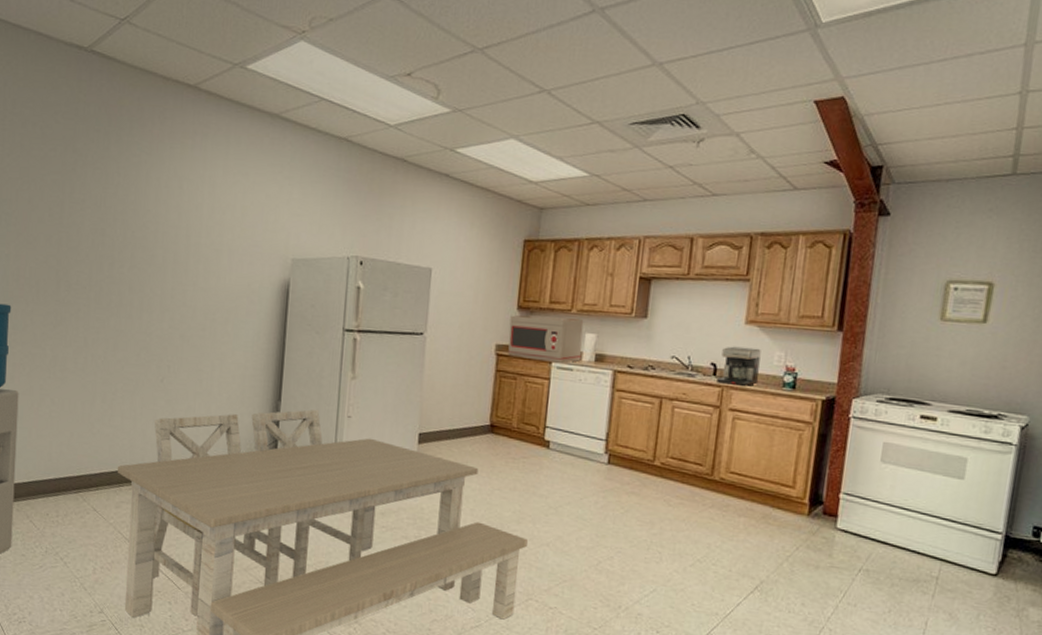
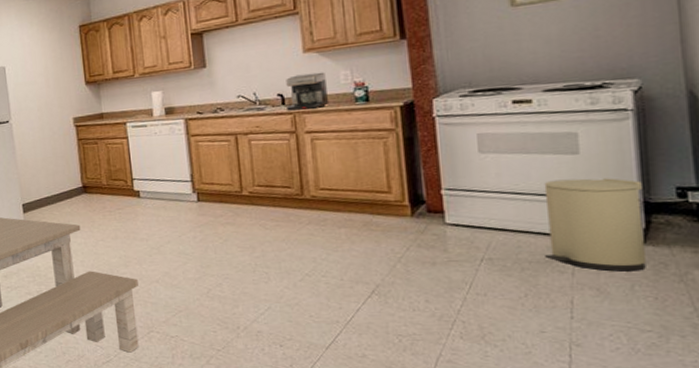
microwave: present [508,314,584,363] -> none [81,81,153,126]
pedal bin: none [914,501,1008,602] -> present [544,178,646,272]

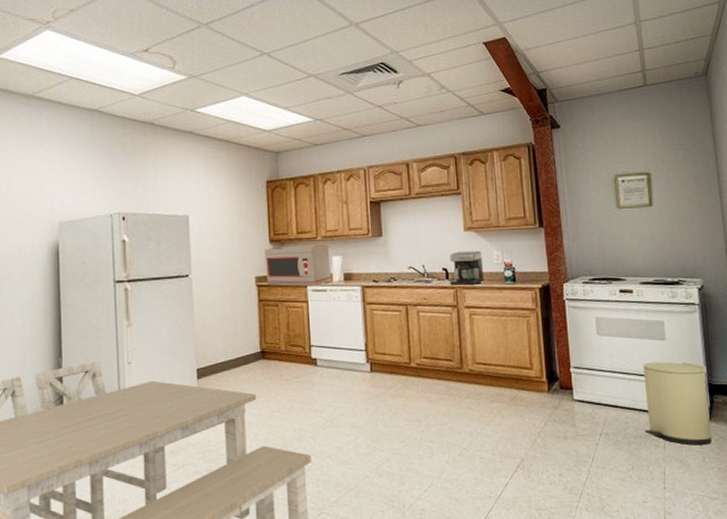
microwave: none [81,81,153,126] -> present [264,245,332,287]

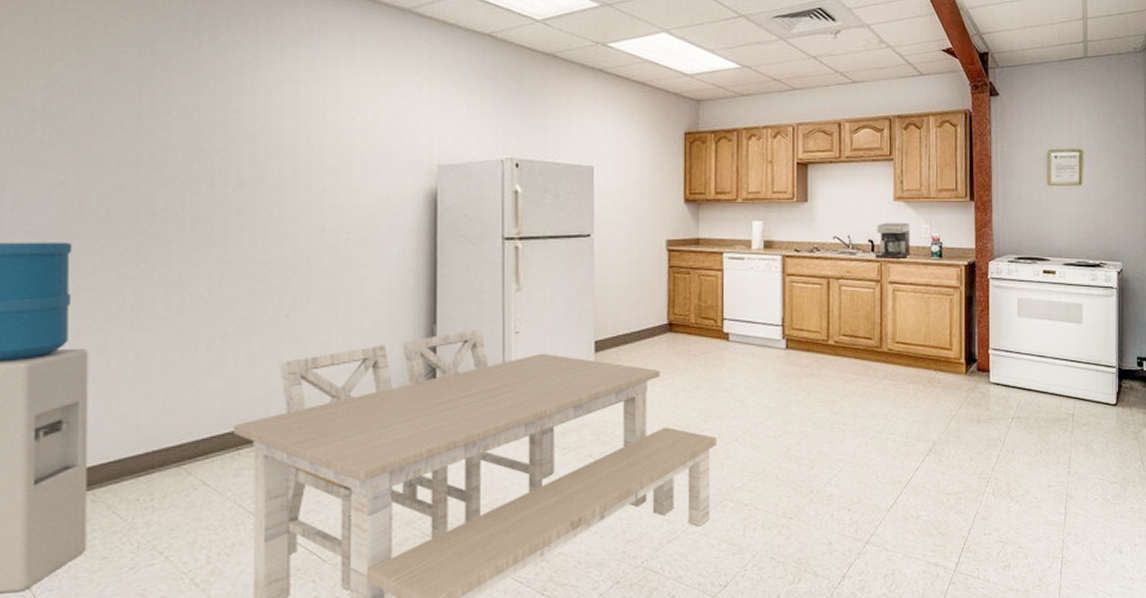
microwave: present [264,245,332,287] -> none [678,207,751,253]
pedal bin: present [642,361,712,446] -> none [1056,345,1118,430]

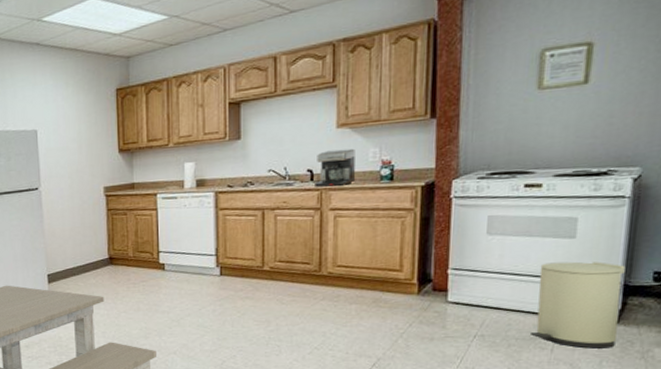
pedal bin: none [1056,345,1118,430] -> present [531,261,626,349]

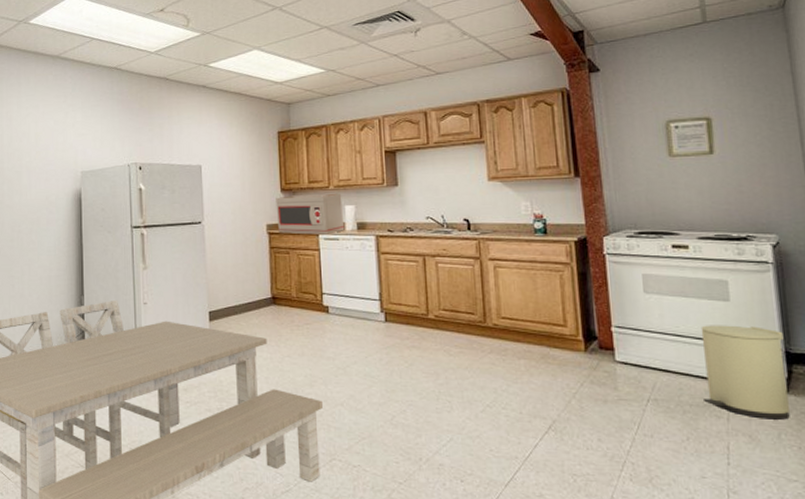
microwave: none [113,151,184,196] -> present [276,194,345,235]
coffee maker: present [315,148,356,188] -> none [472,201,511,238]

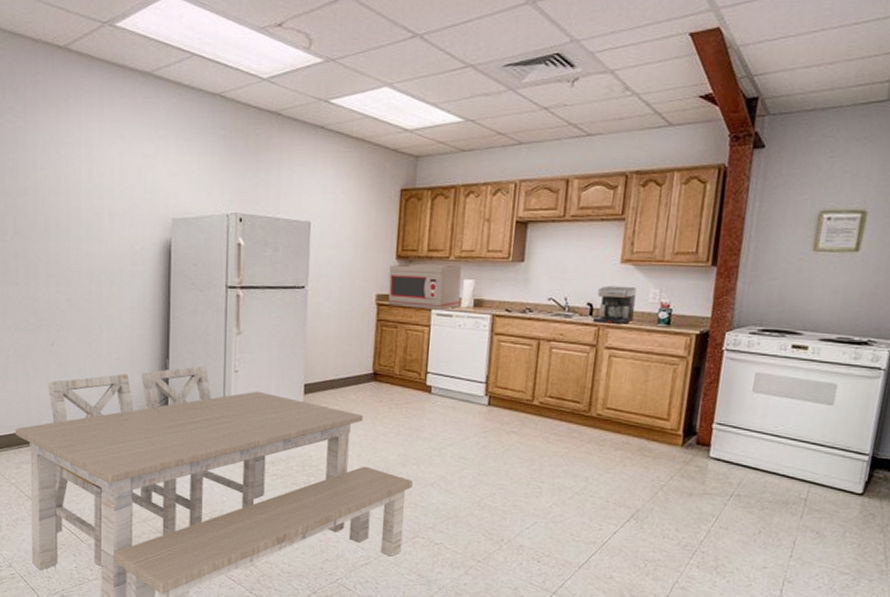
coffee maker: none [472,201,511,238] -> present [593,285,637,325]
pedal bin: present [701,325,790,420] -> none [783,427,875,519]

